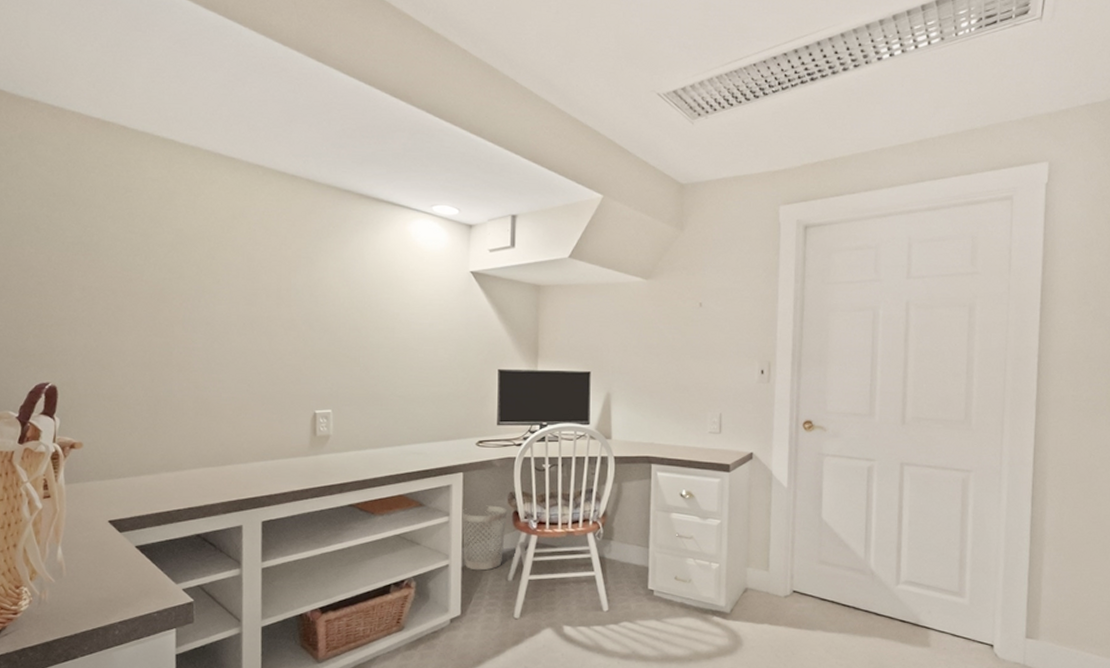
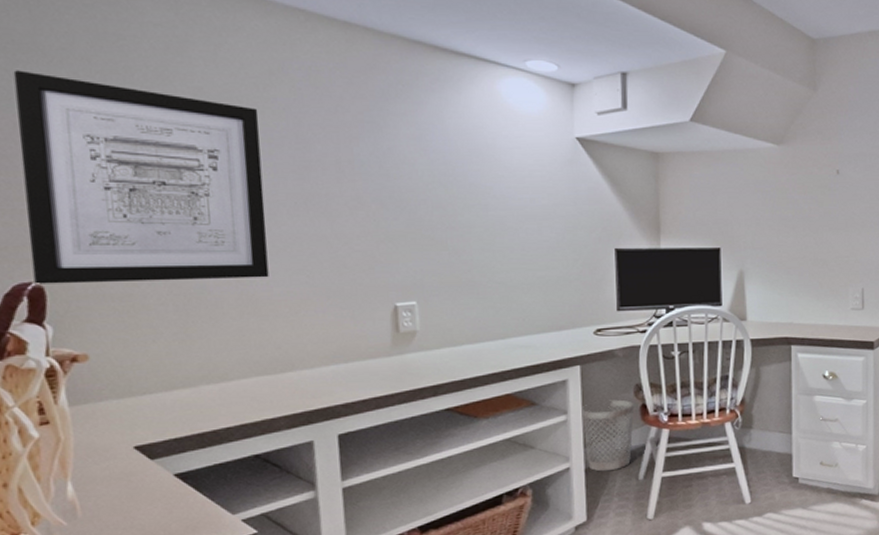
wall art: none [50,216,222,385] -> present [13,70,269,284]

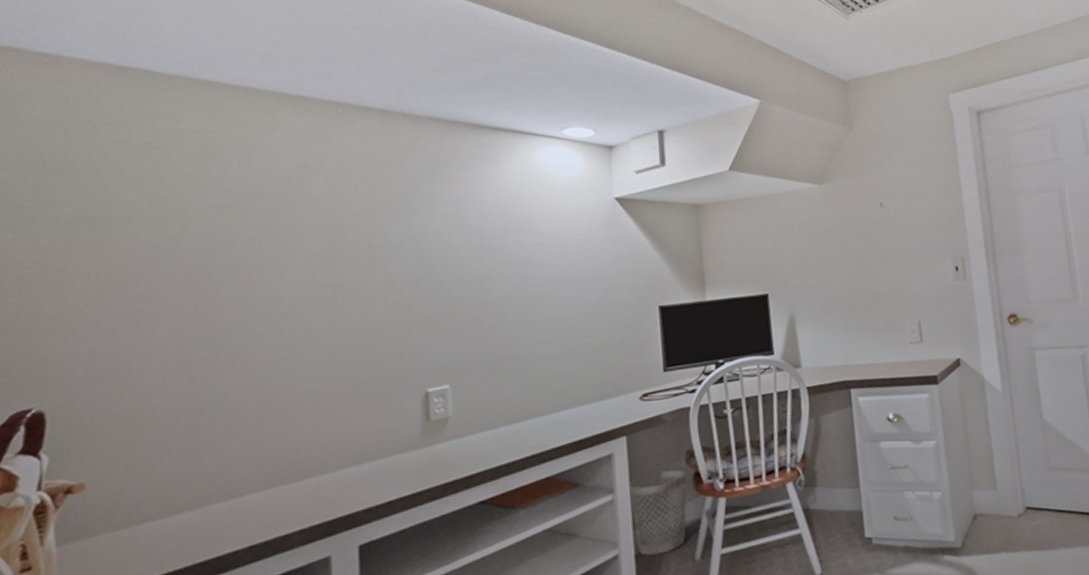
wall art: present [13,70,269,284] -> none [34,189,292,411]

